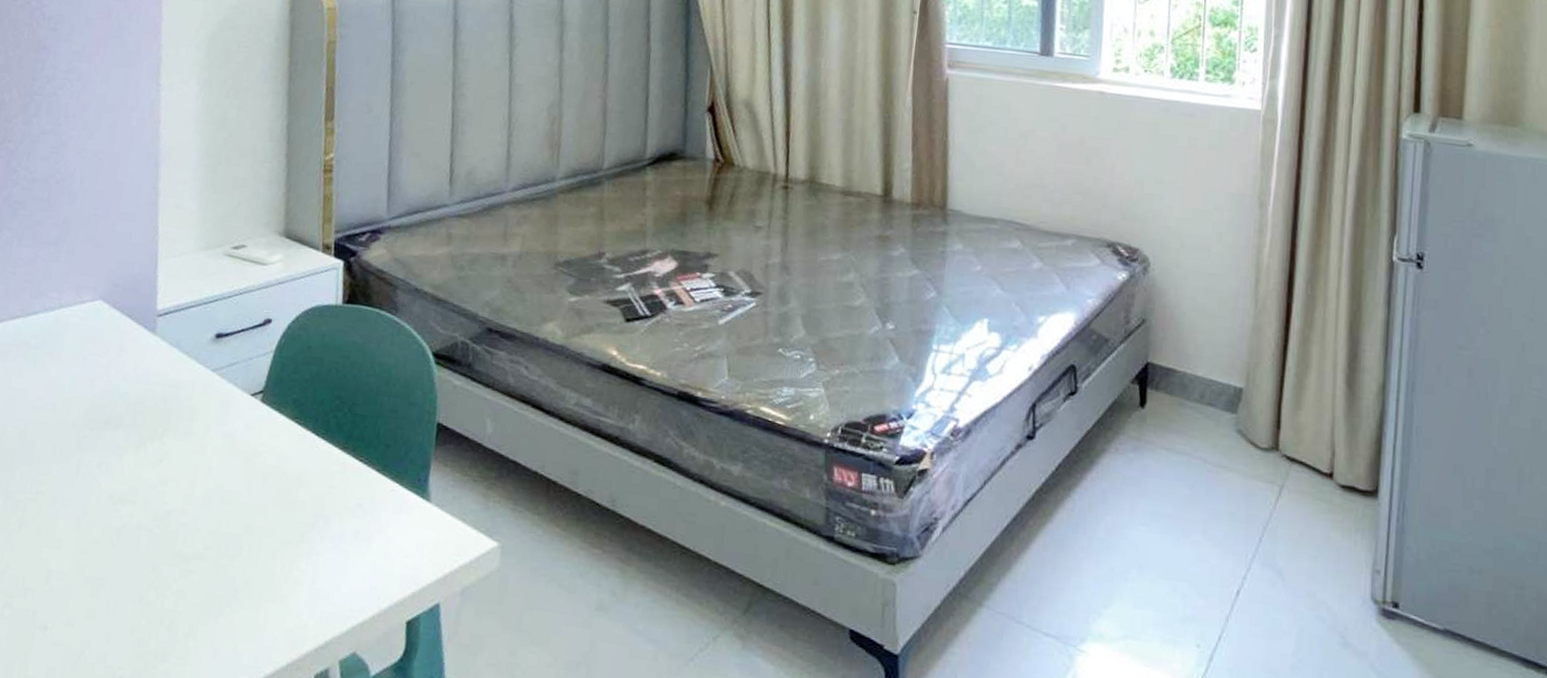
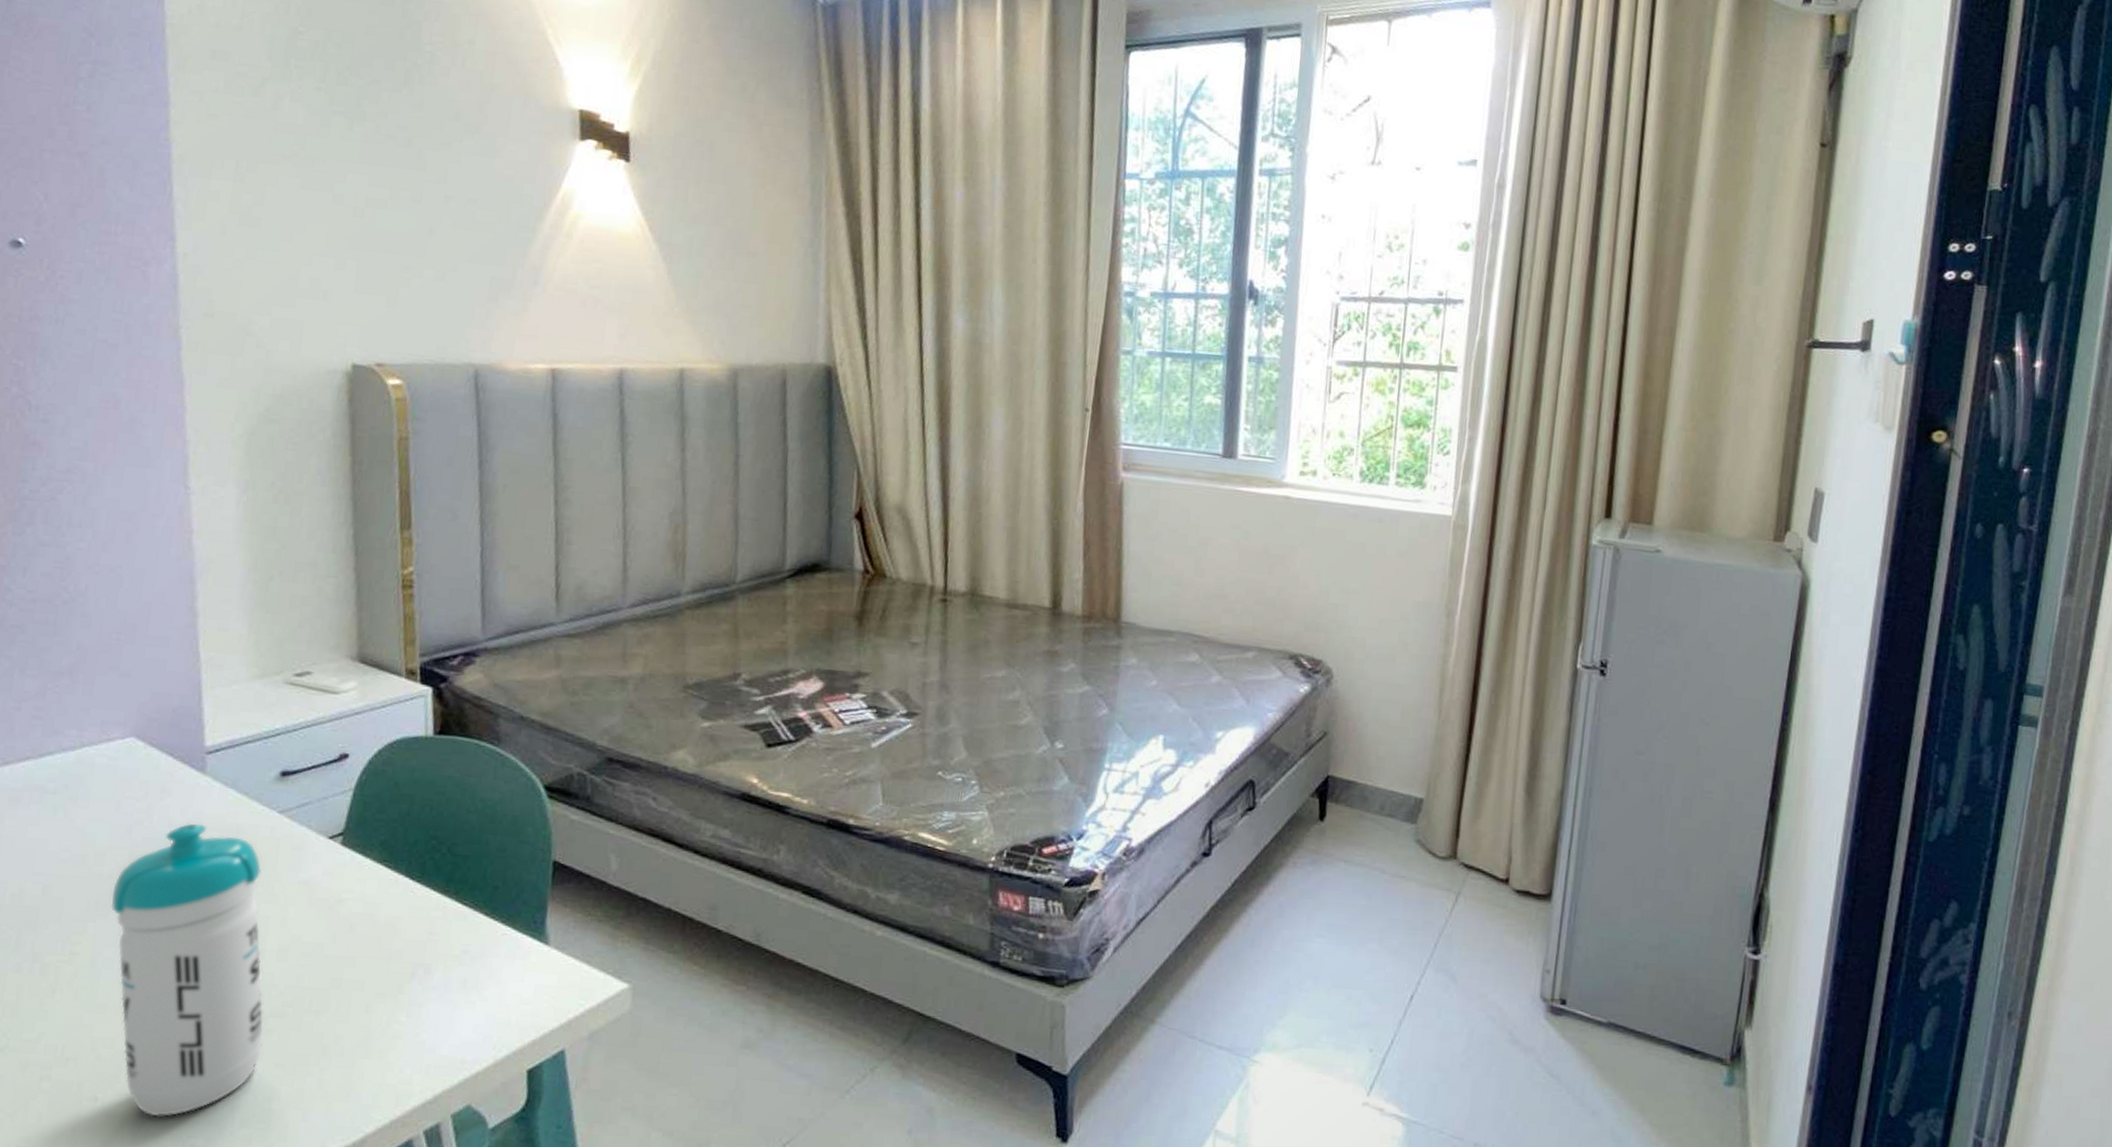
water bottle: none [71,377,195,648] -> present [110,823,265,1118]

